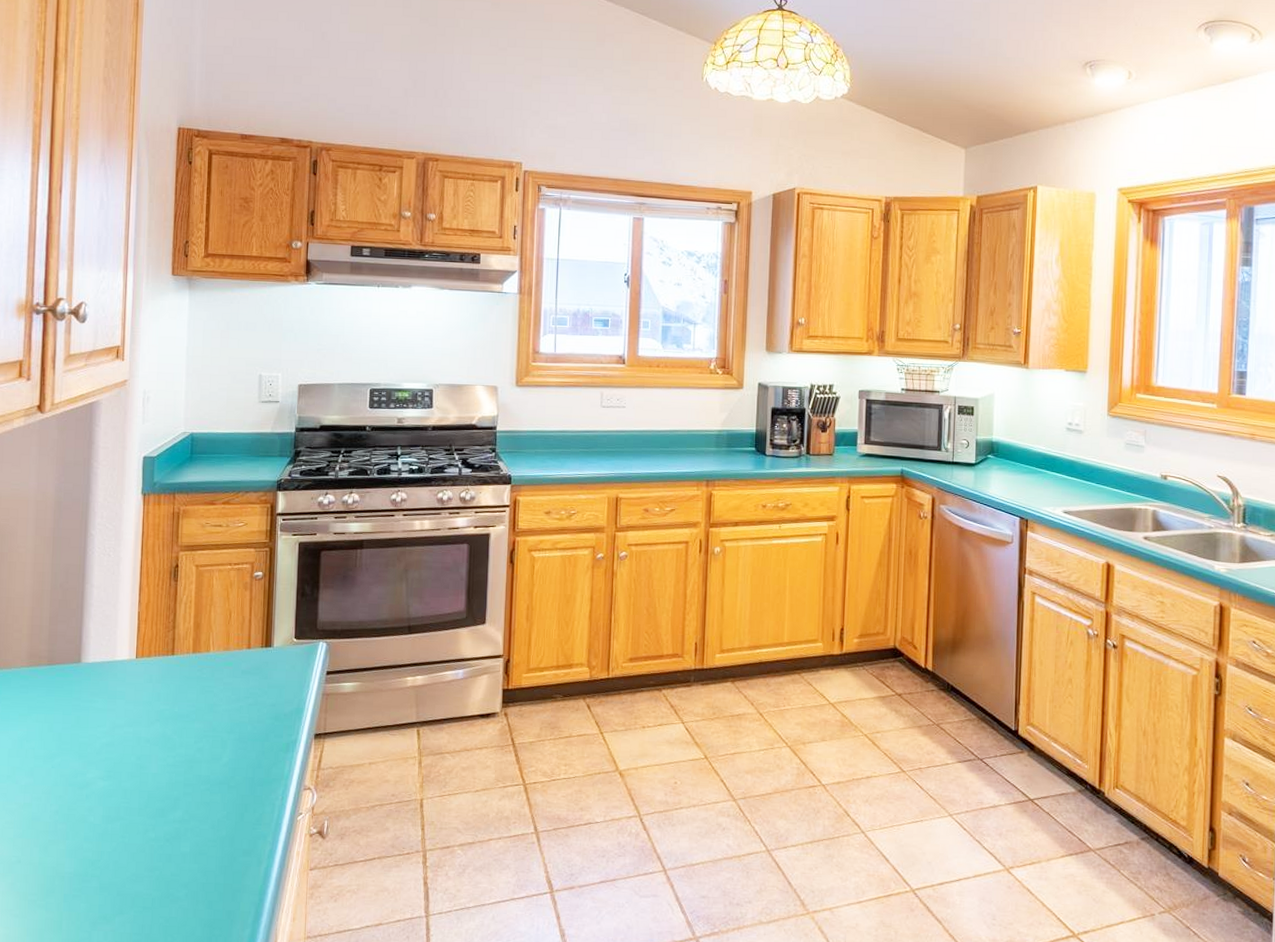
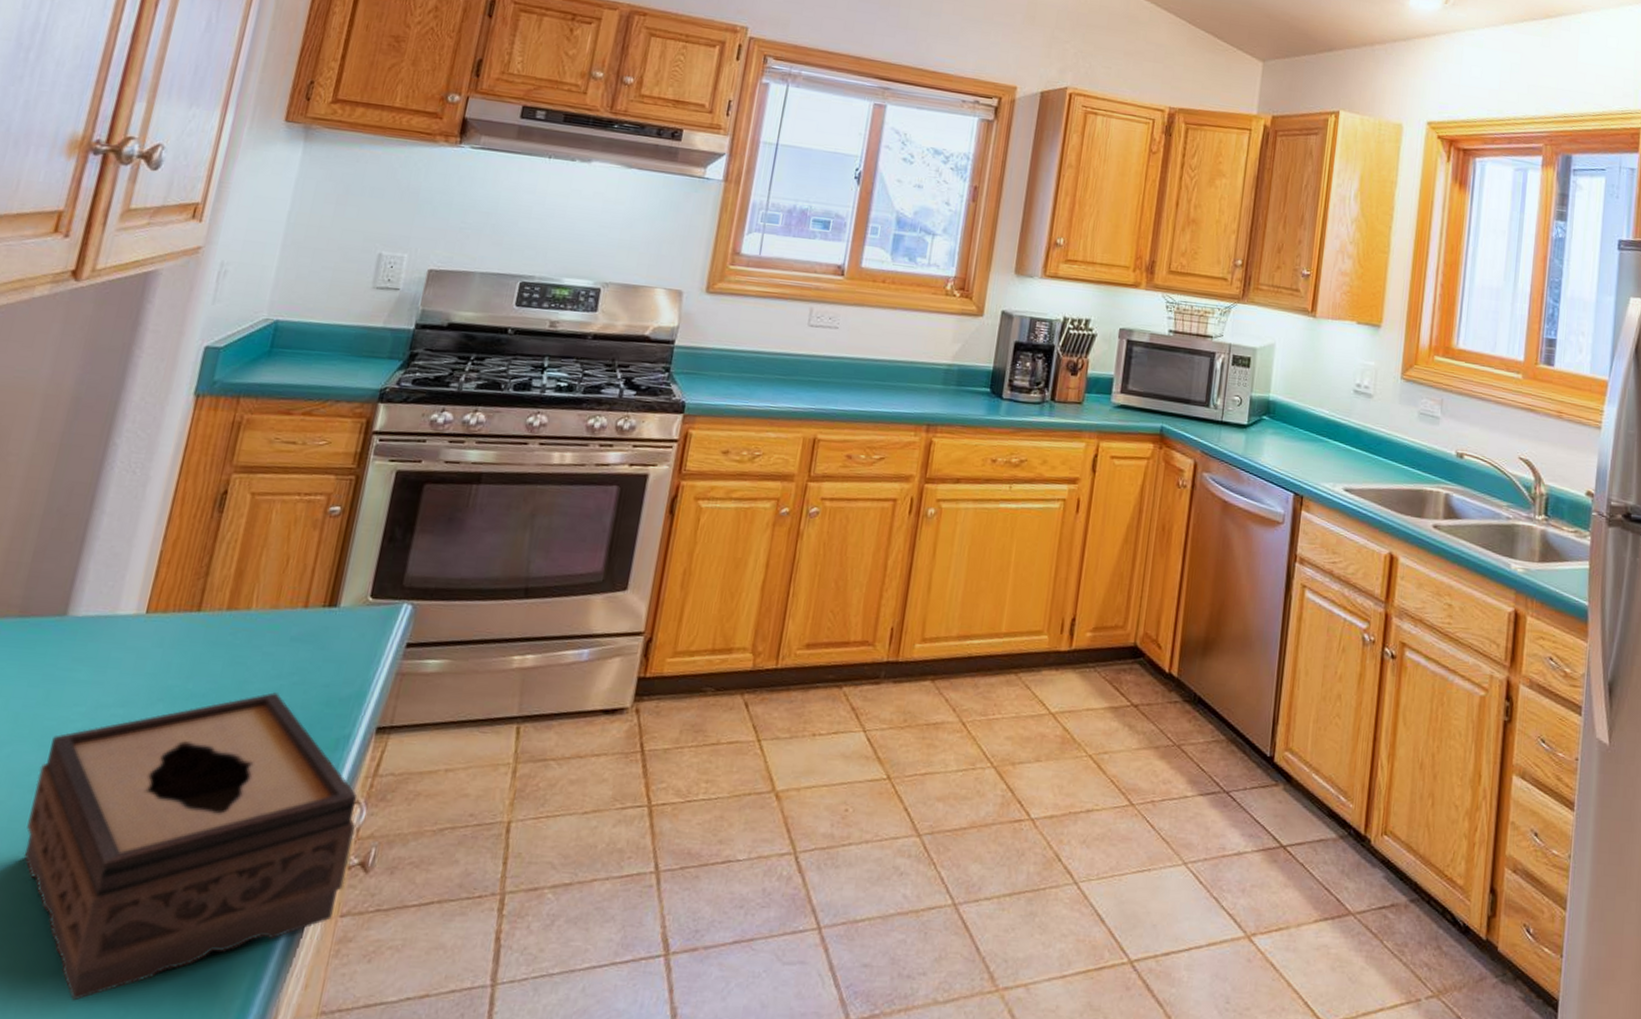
tissue box: none [81,712,310,932] -> present [24,692,358,1001]

